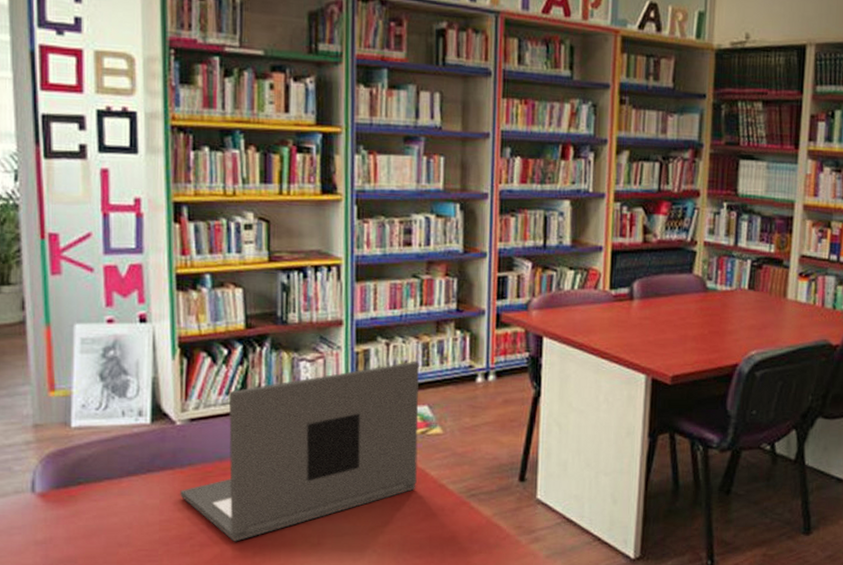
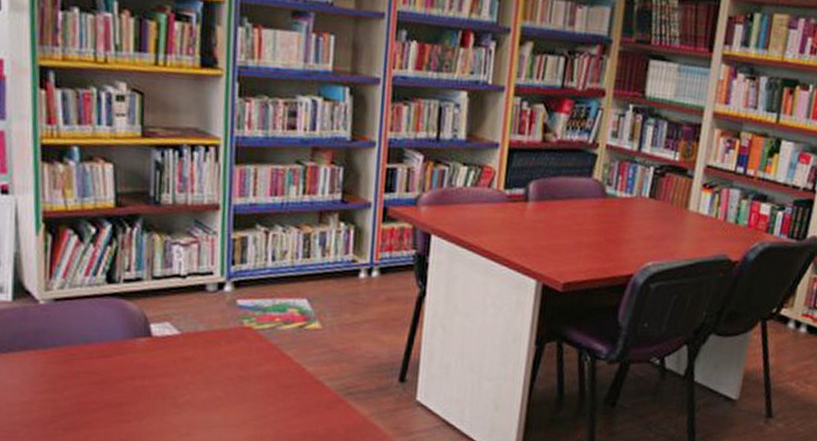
laptop: present [179,362,419,542] -> none [41,252,299,428]

